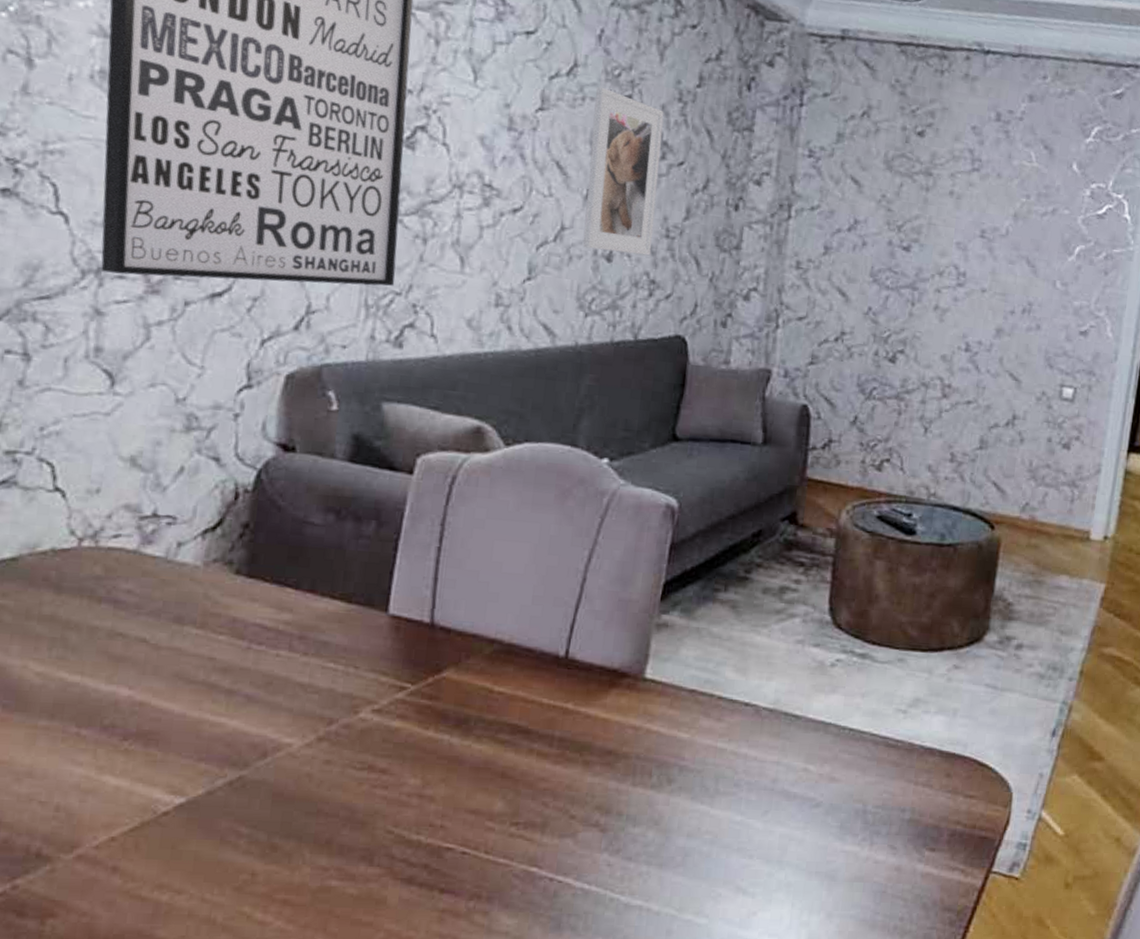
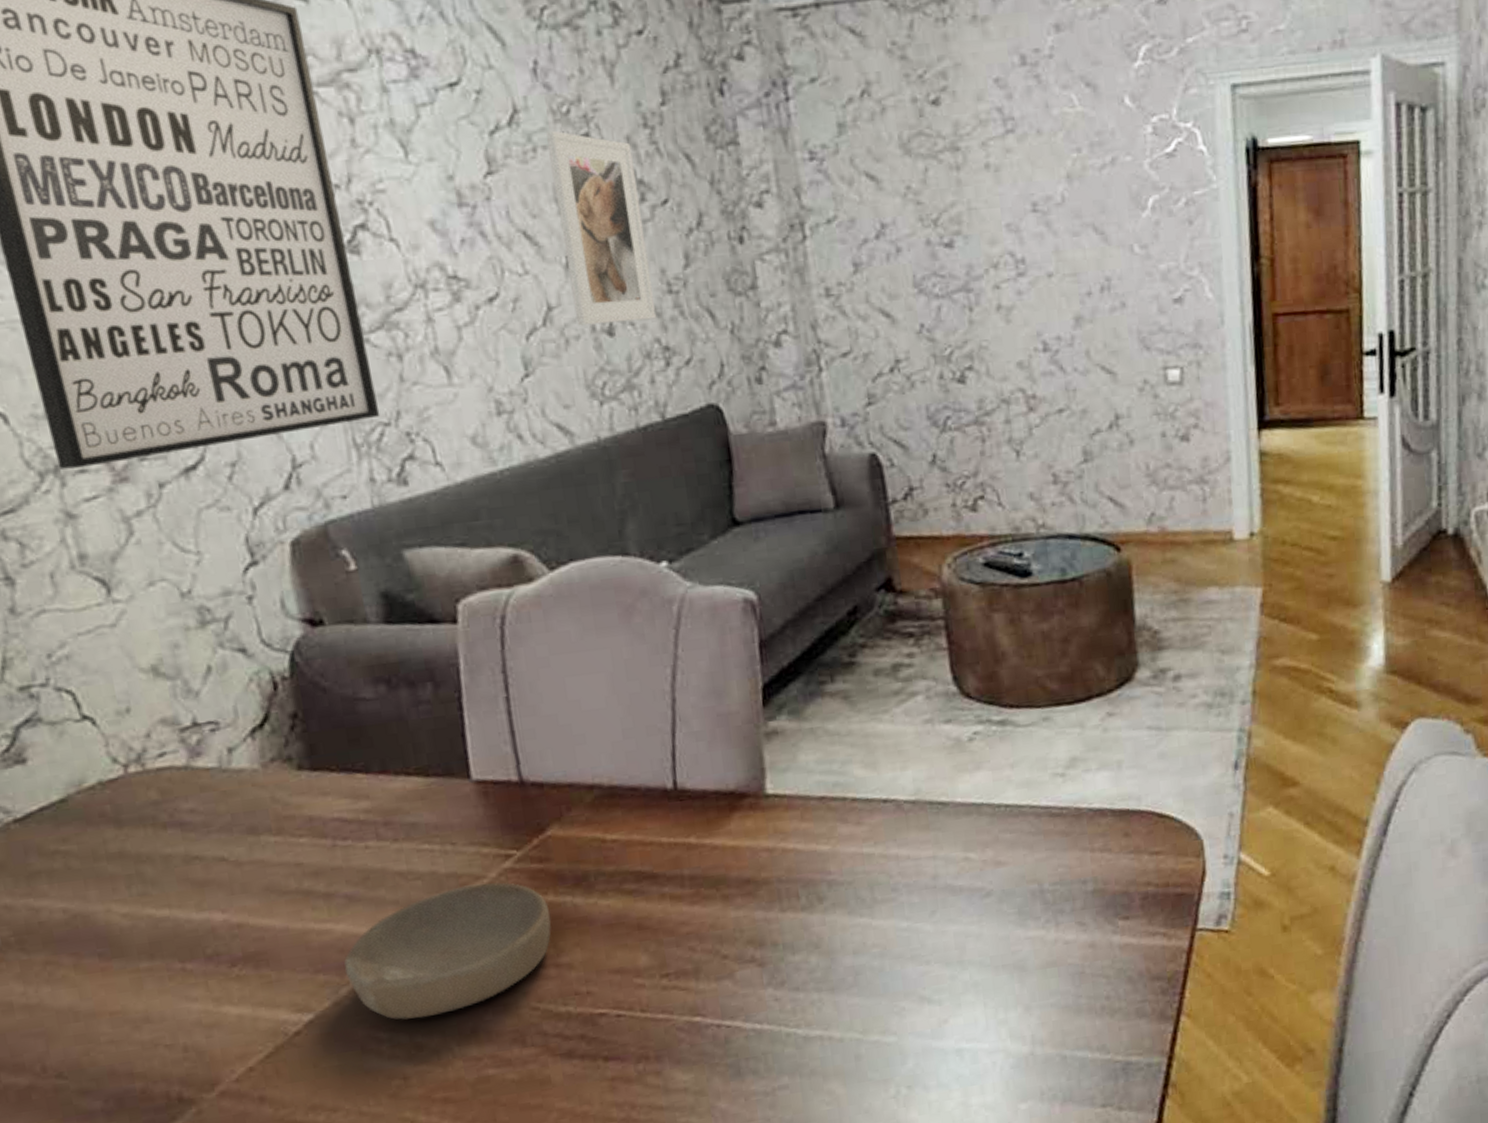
bowl: none [225,707,427,822] -> present [344,882,551,1020]

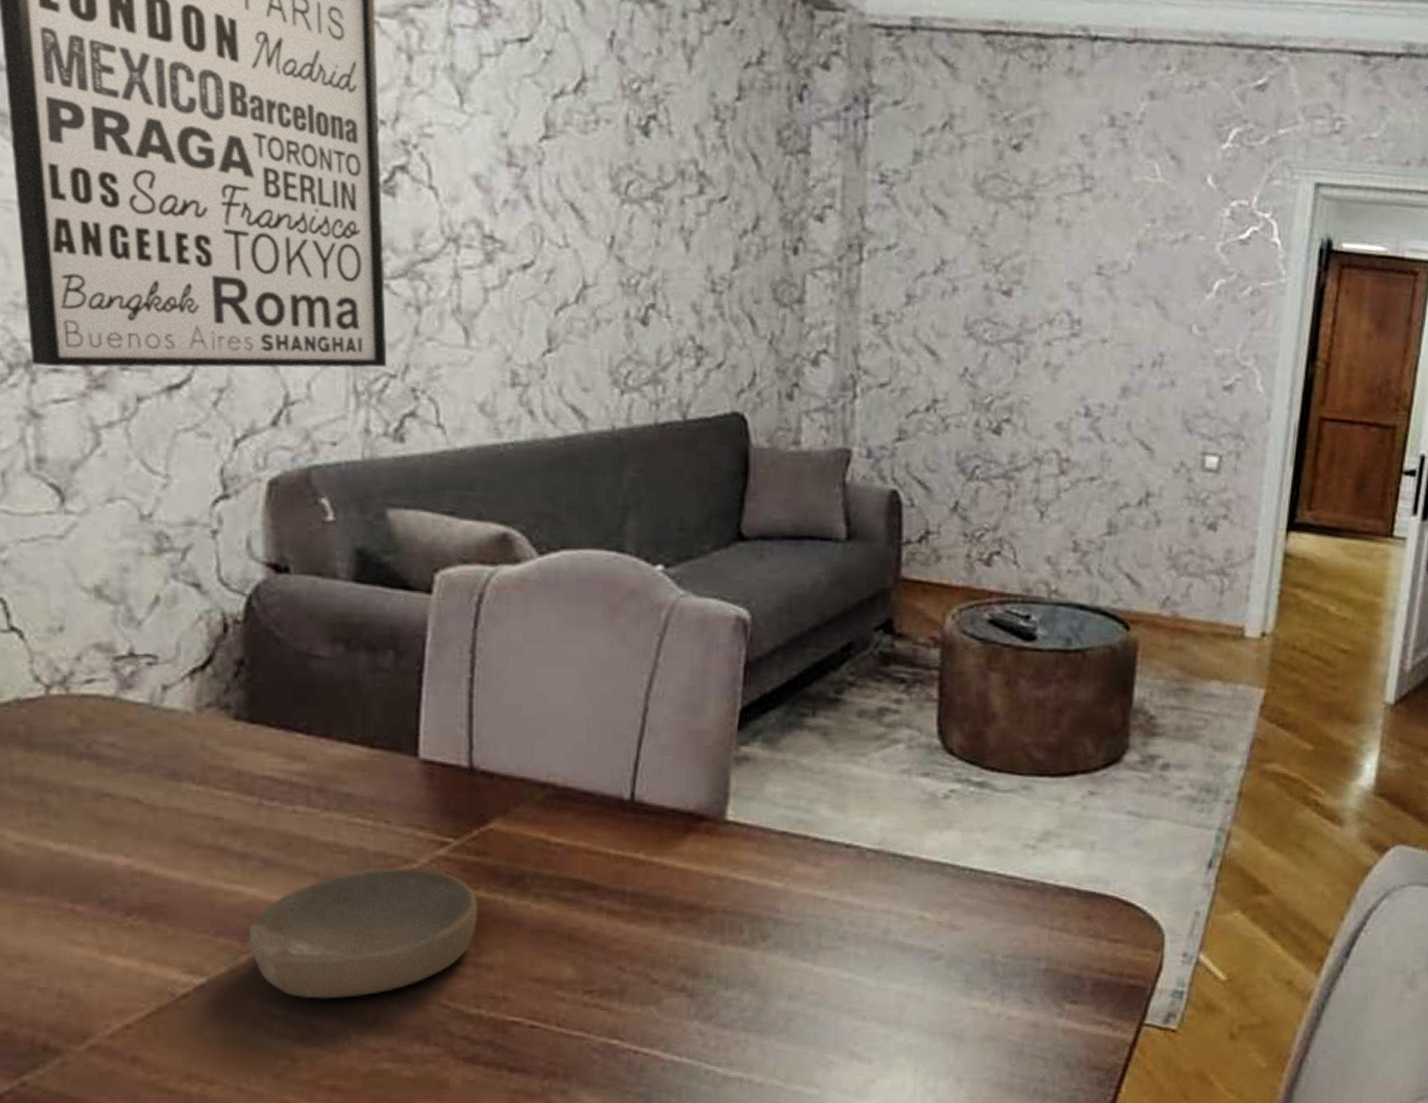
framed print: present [546,130,657,326] -> none [611,105,698,316]

